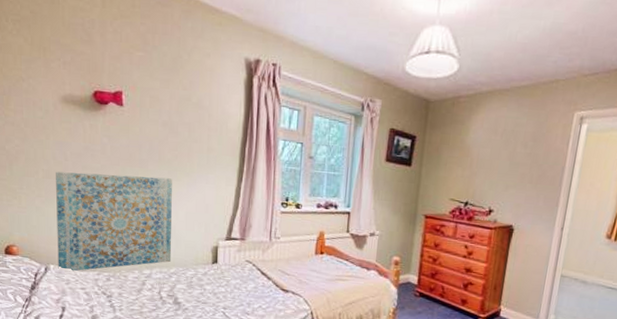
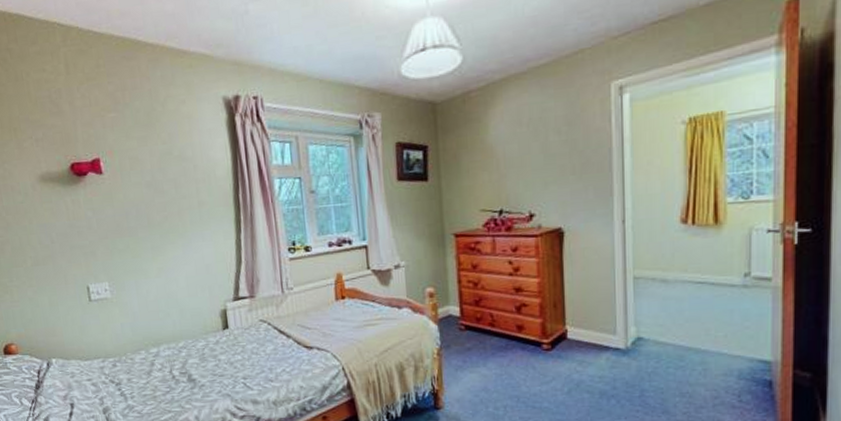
wall art: present [56,171,172,272] -> none [44,243,179,364]

